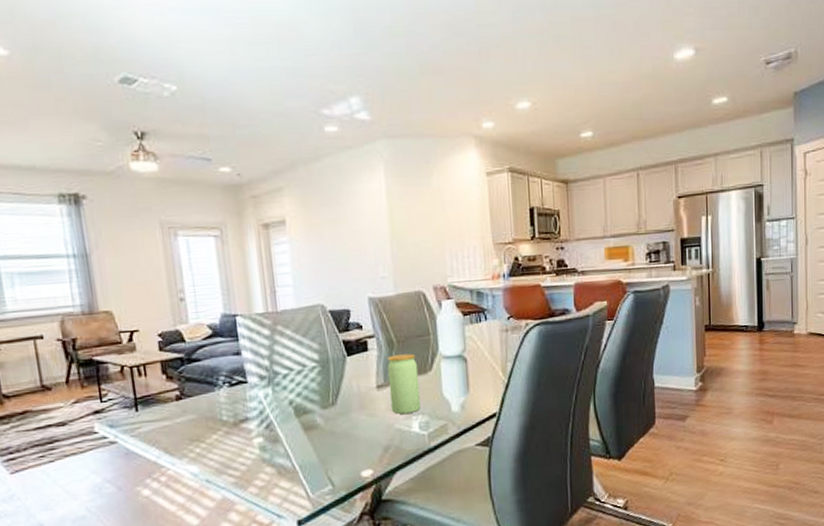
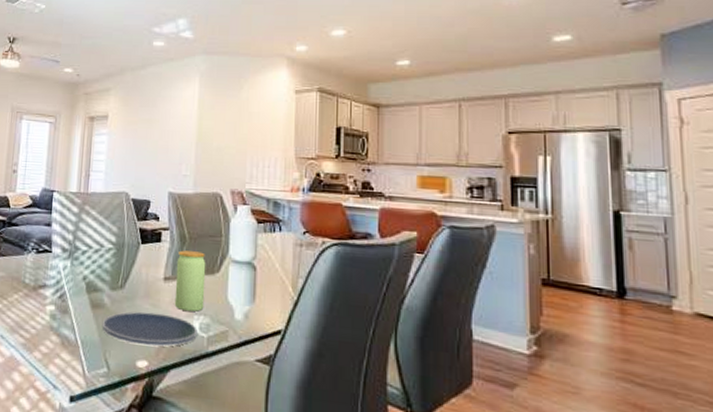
plate: none [318,421,418,457] -> present [102,311,198,347]

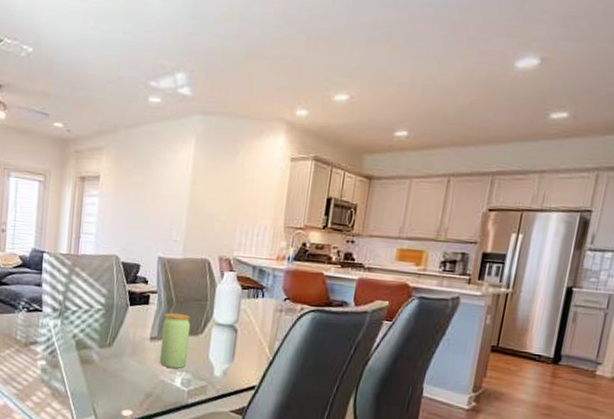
plate: present [102,311,198,347] -> none [90,367,179,399]

